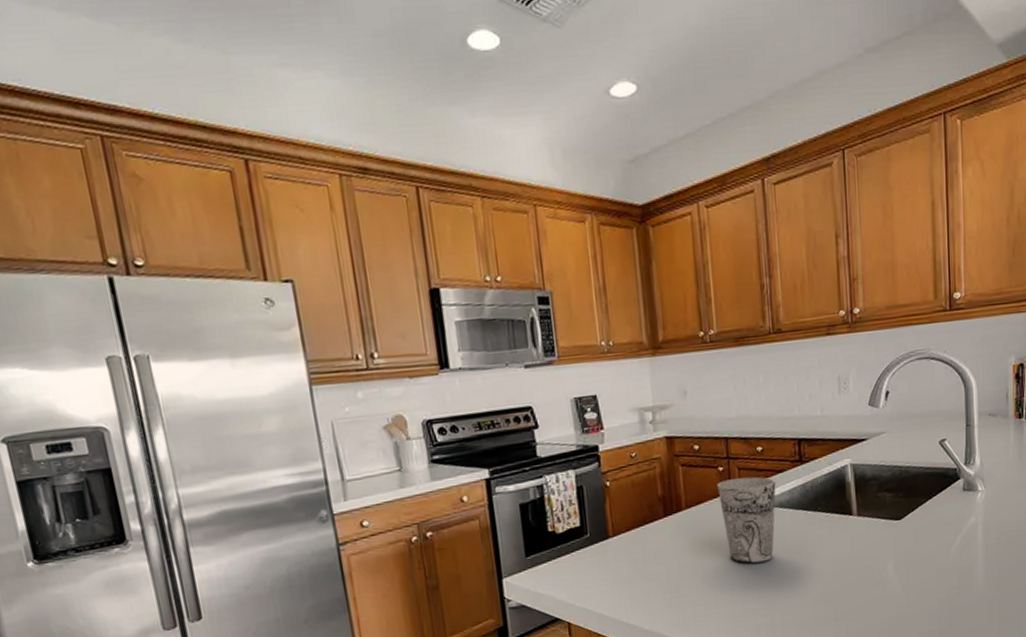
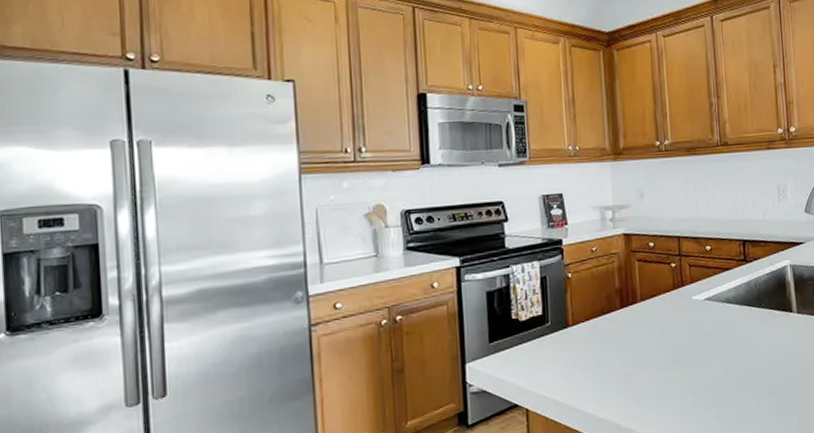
cup: present [717,477,776,564] -> none [670,273,723,356]

